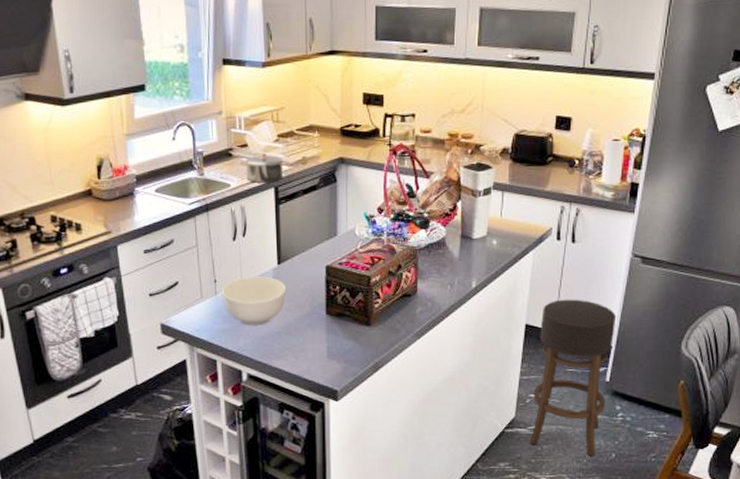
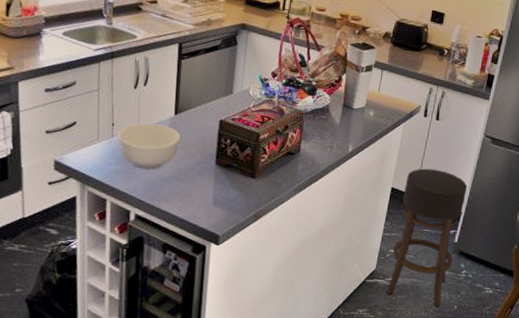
cooking pot: present [238,153,290,183] -> none [147,11,195,39]

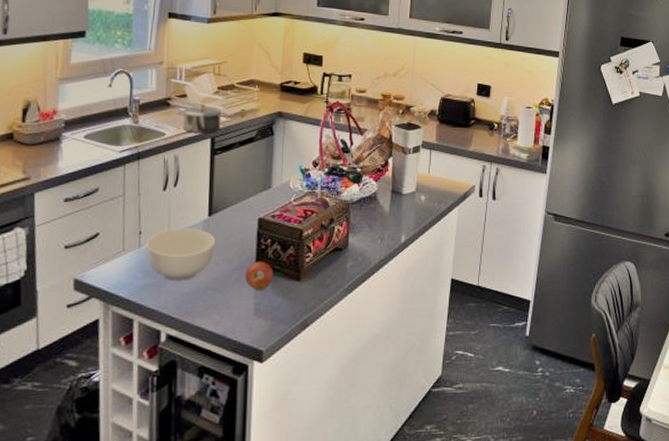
cooking pot: none [147,11,195,39] -> present [176,104,228,133]
fruit: none [206,158,231,184] -> present [245,261,273,290]
bar stool: present [386,168,468,308] -> none [455,254,534,415]

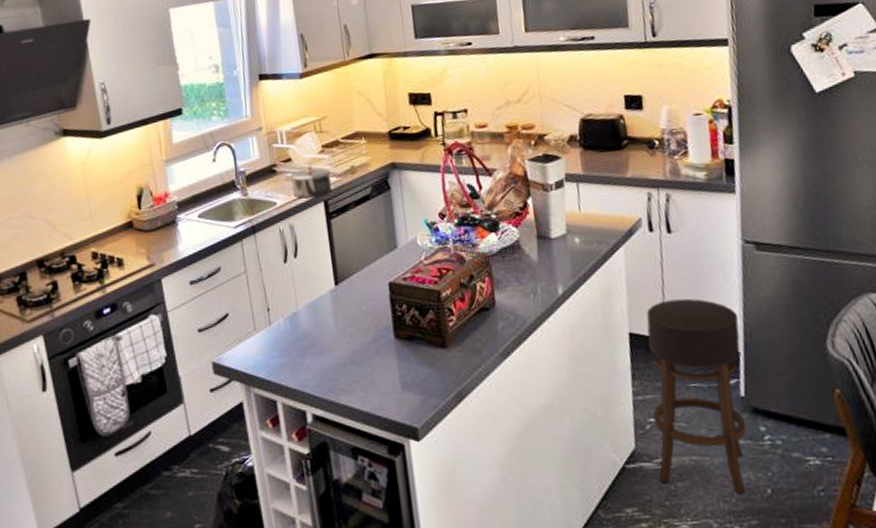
bowl: present [146,228,216,281] -> none [276,300,348,358]
fruit: present [245,261,273,290] -> none [384,329,416,362]
bar stool: none [455,254,534,415] -> present [646,298,747,495]

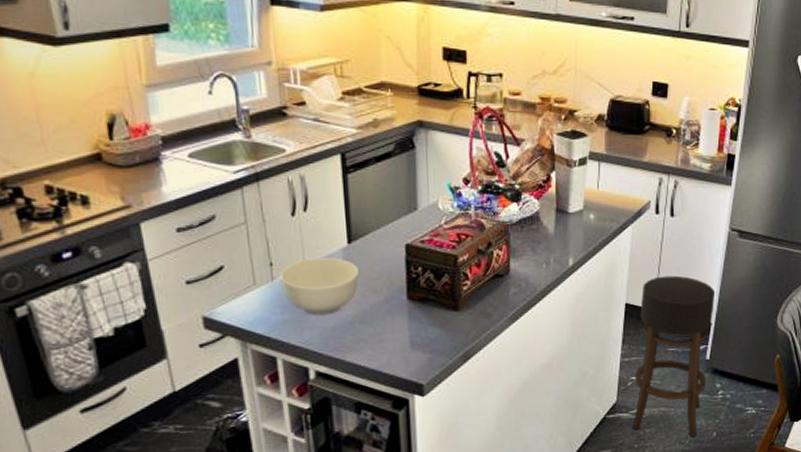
bowl: none [276,300,348,358] -> present [279,257,360,315]
cooking pot: present [283,165,338,199] -> none [295,113,358,148]

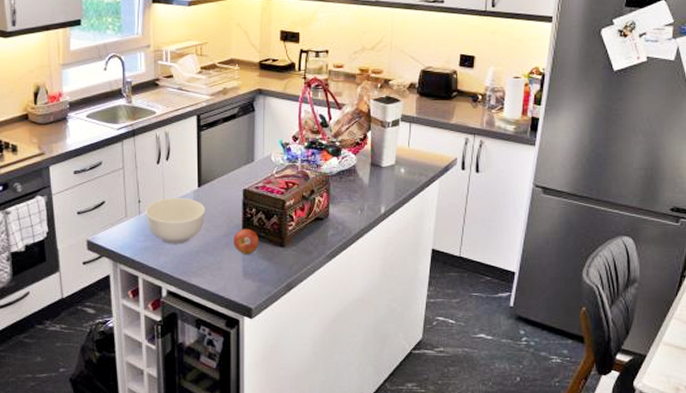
fruit: none [396,291,428,322] -> present [234,228,259,254]
bar stool: present [631,275,716,437] -> none [436,226,520,380]

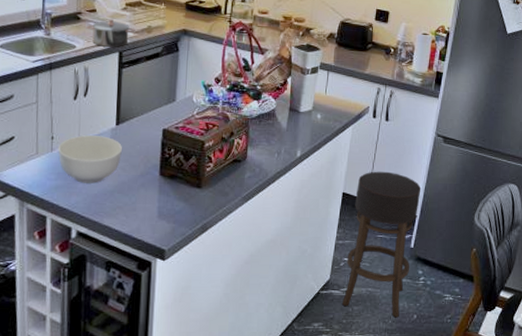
cooking pot: none [164,83,211,111] -> present [86,19,135,47]
fruit: present [234,228,259,254] -> none [150,168,176,195]
bar stool: none [436,226,520,380] -> present [341,171,422,318]

